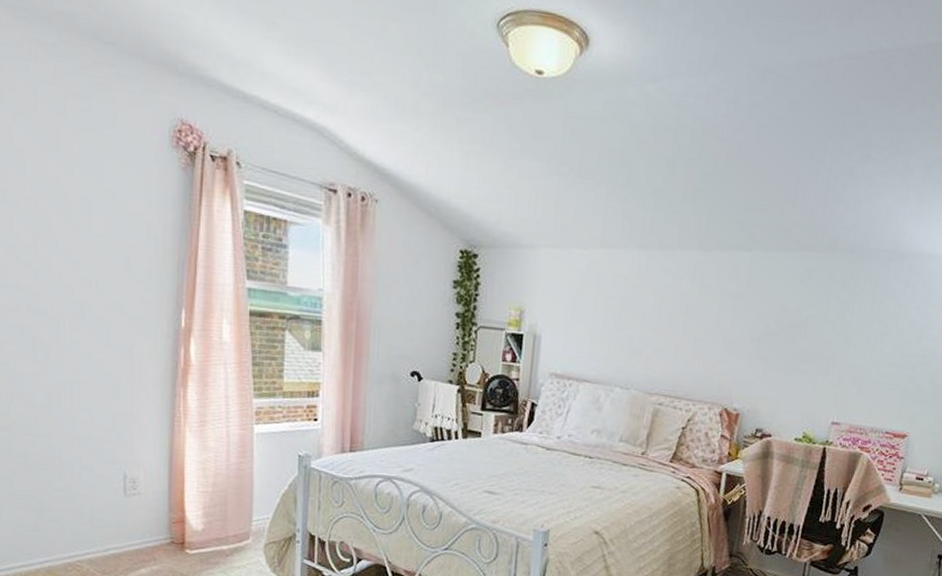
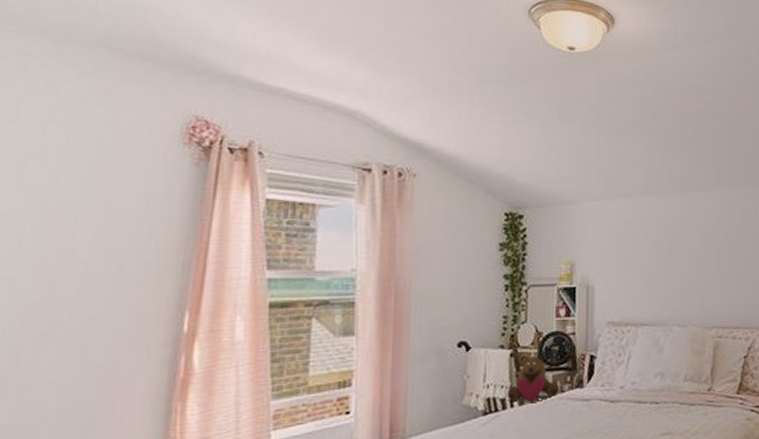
bear: none [452,395,501,439] -> present [507,356,560,404]

